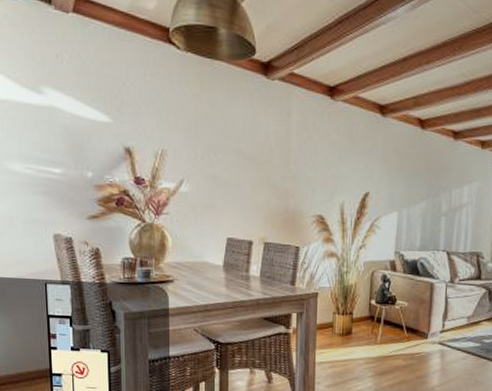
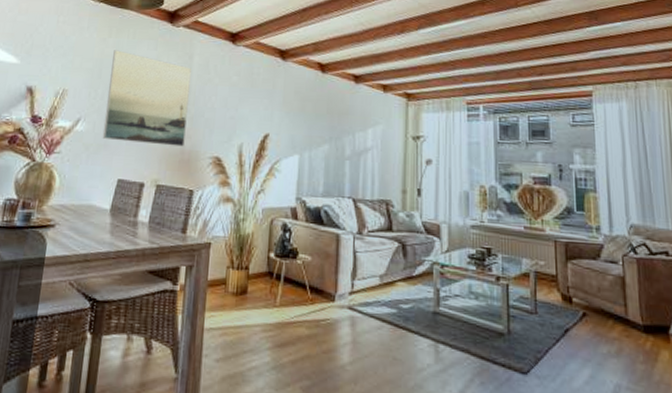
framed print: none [207,106,290,206] -> present [102,50,191,147]

